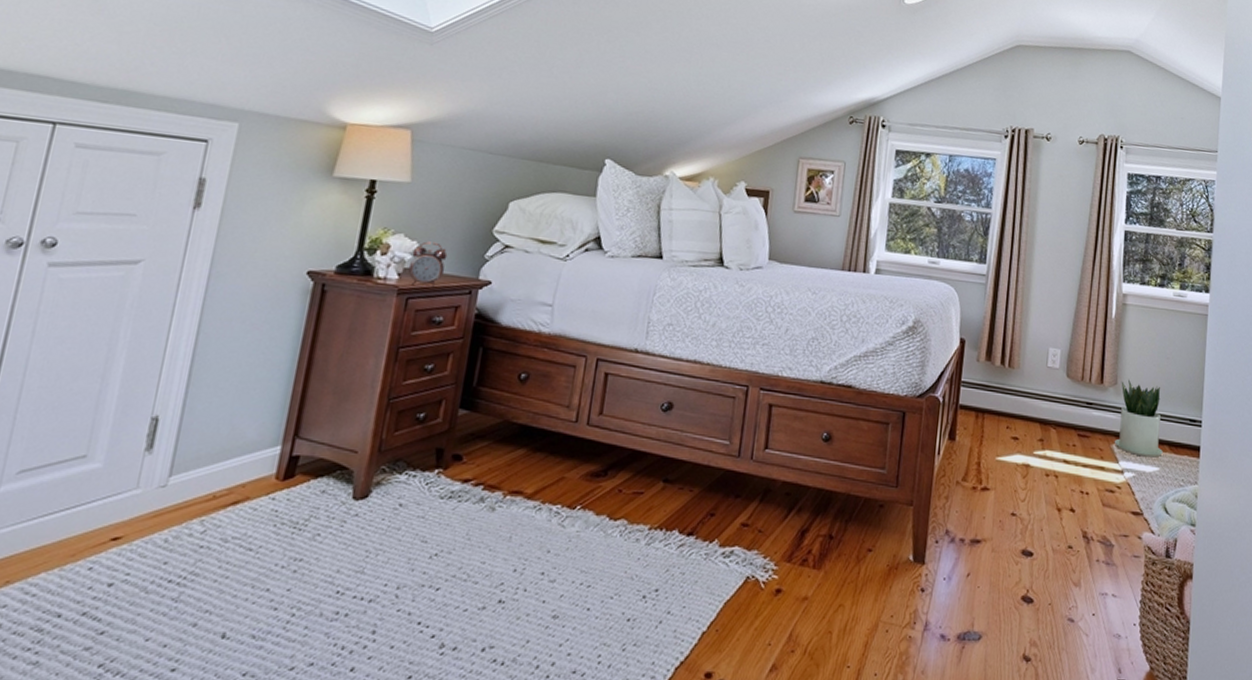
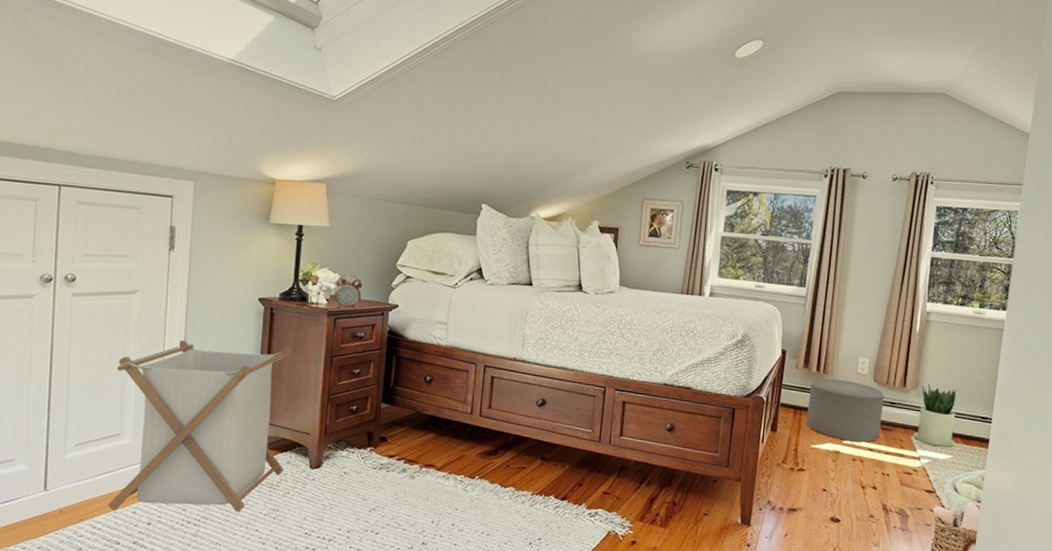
laundry basket: none [52,325,347,566] -> present [108,340,293,512]
pouf: none [990,373,1080,453] -> present [806,378,885,442]

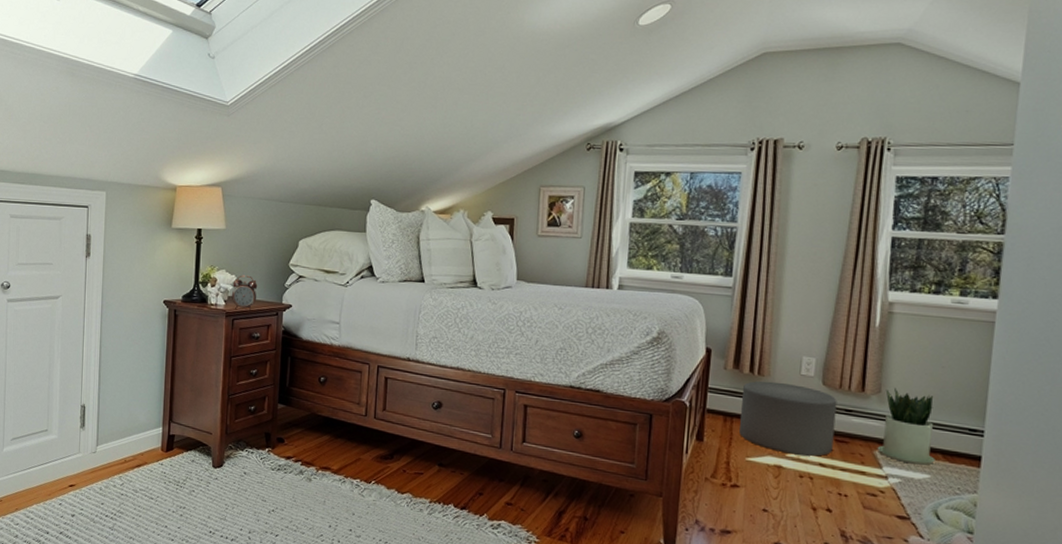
laundry basket: present [108,340,293,512] -> none [38,341,195,508]

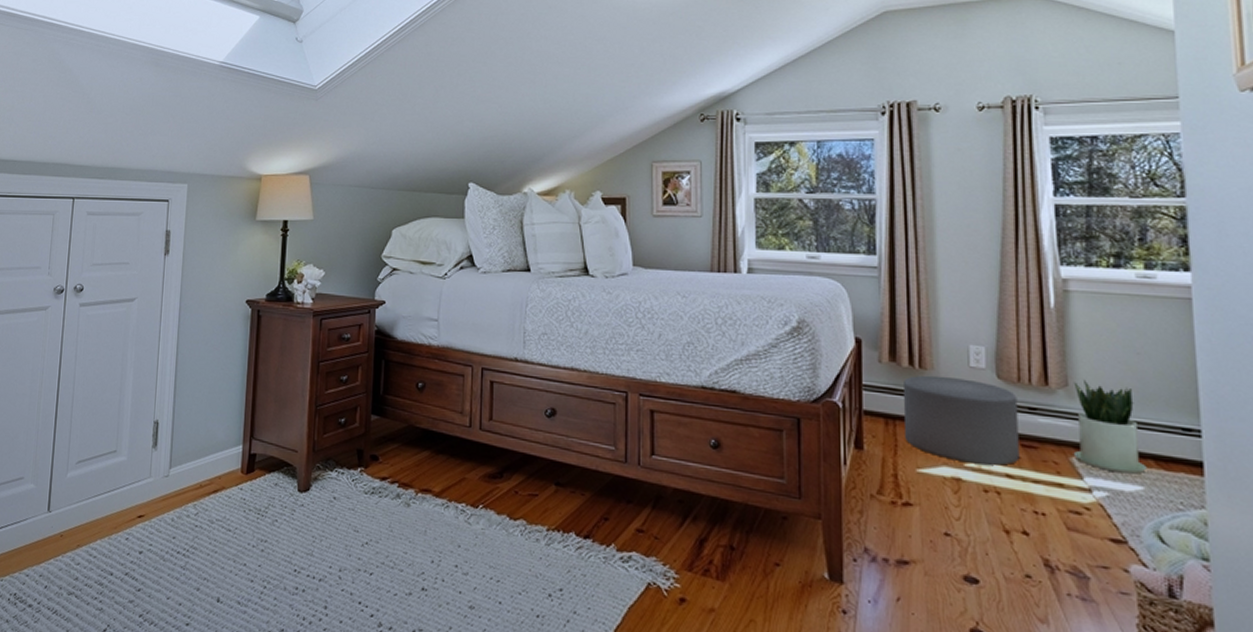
alarm clock: present [231,275,258,310] -> none [319,269,348,308]

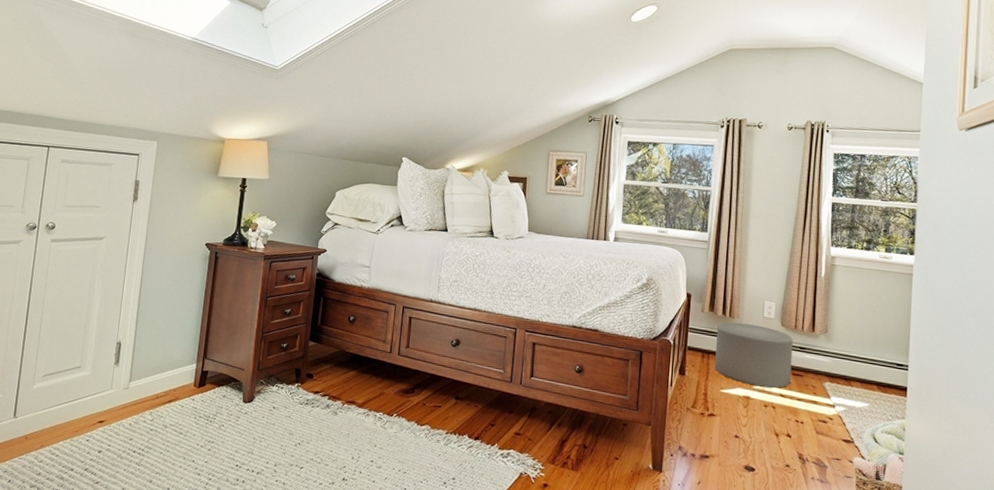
planter: present [1073,379,1147,474] -> none [825,328,872,395]

